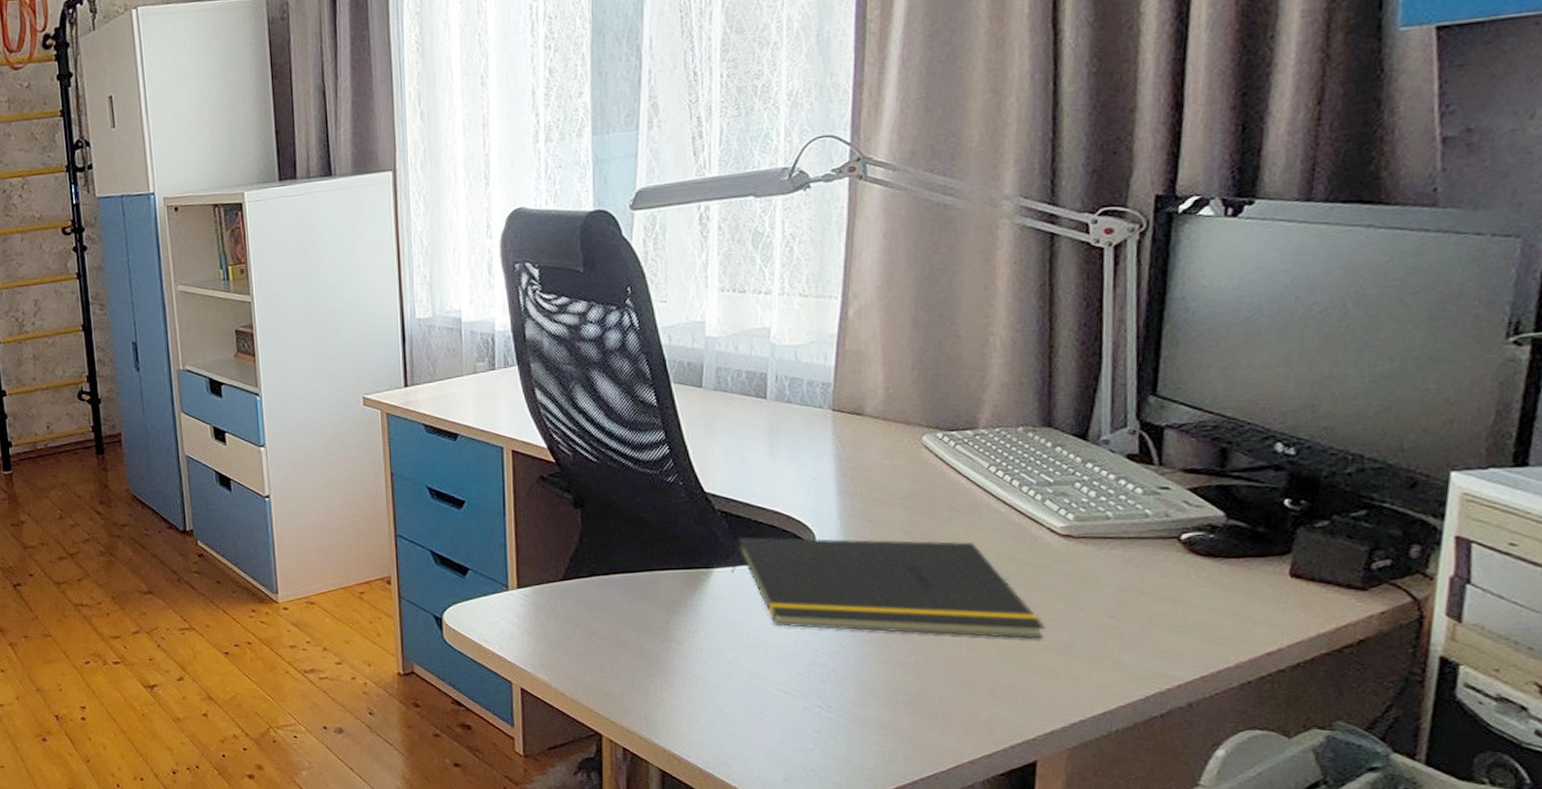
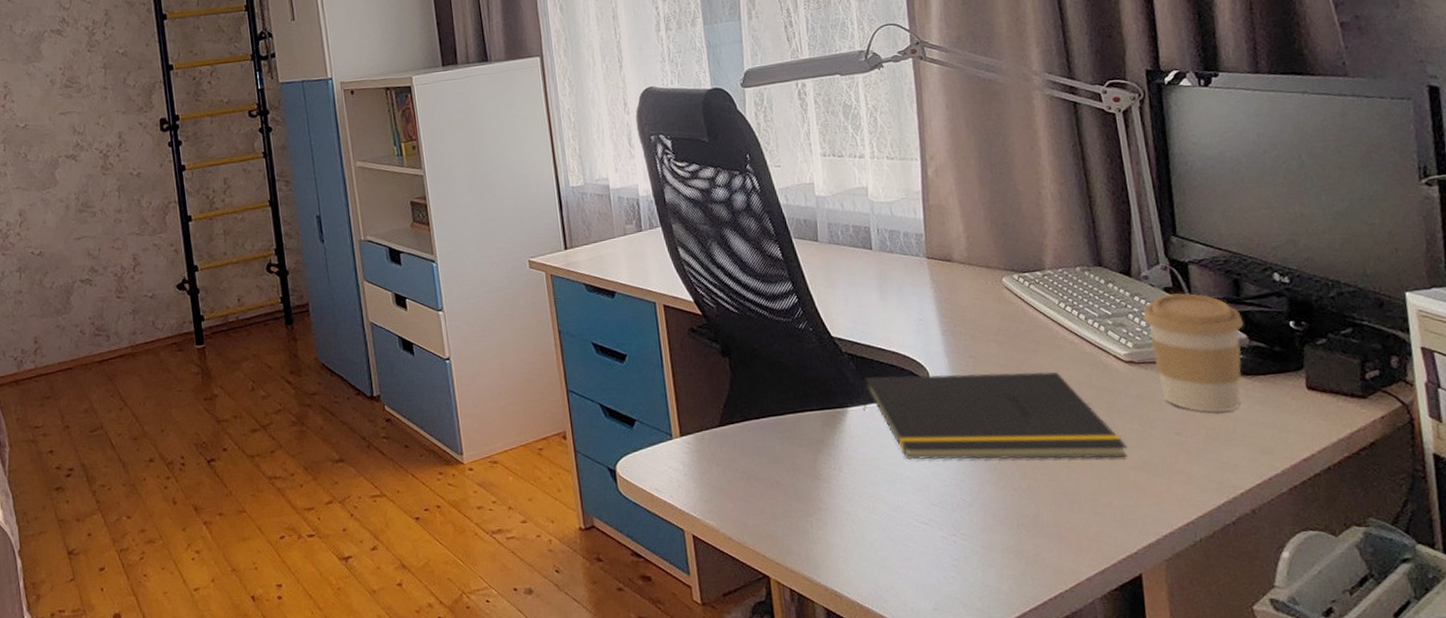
coffee cup: none [1094,460,1224,596] -> present [1143,293,1244,412]

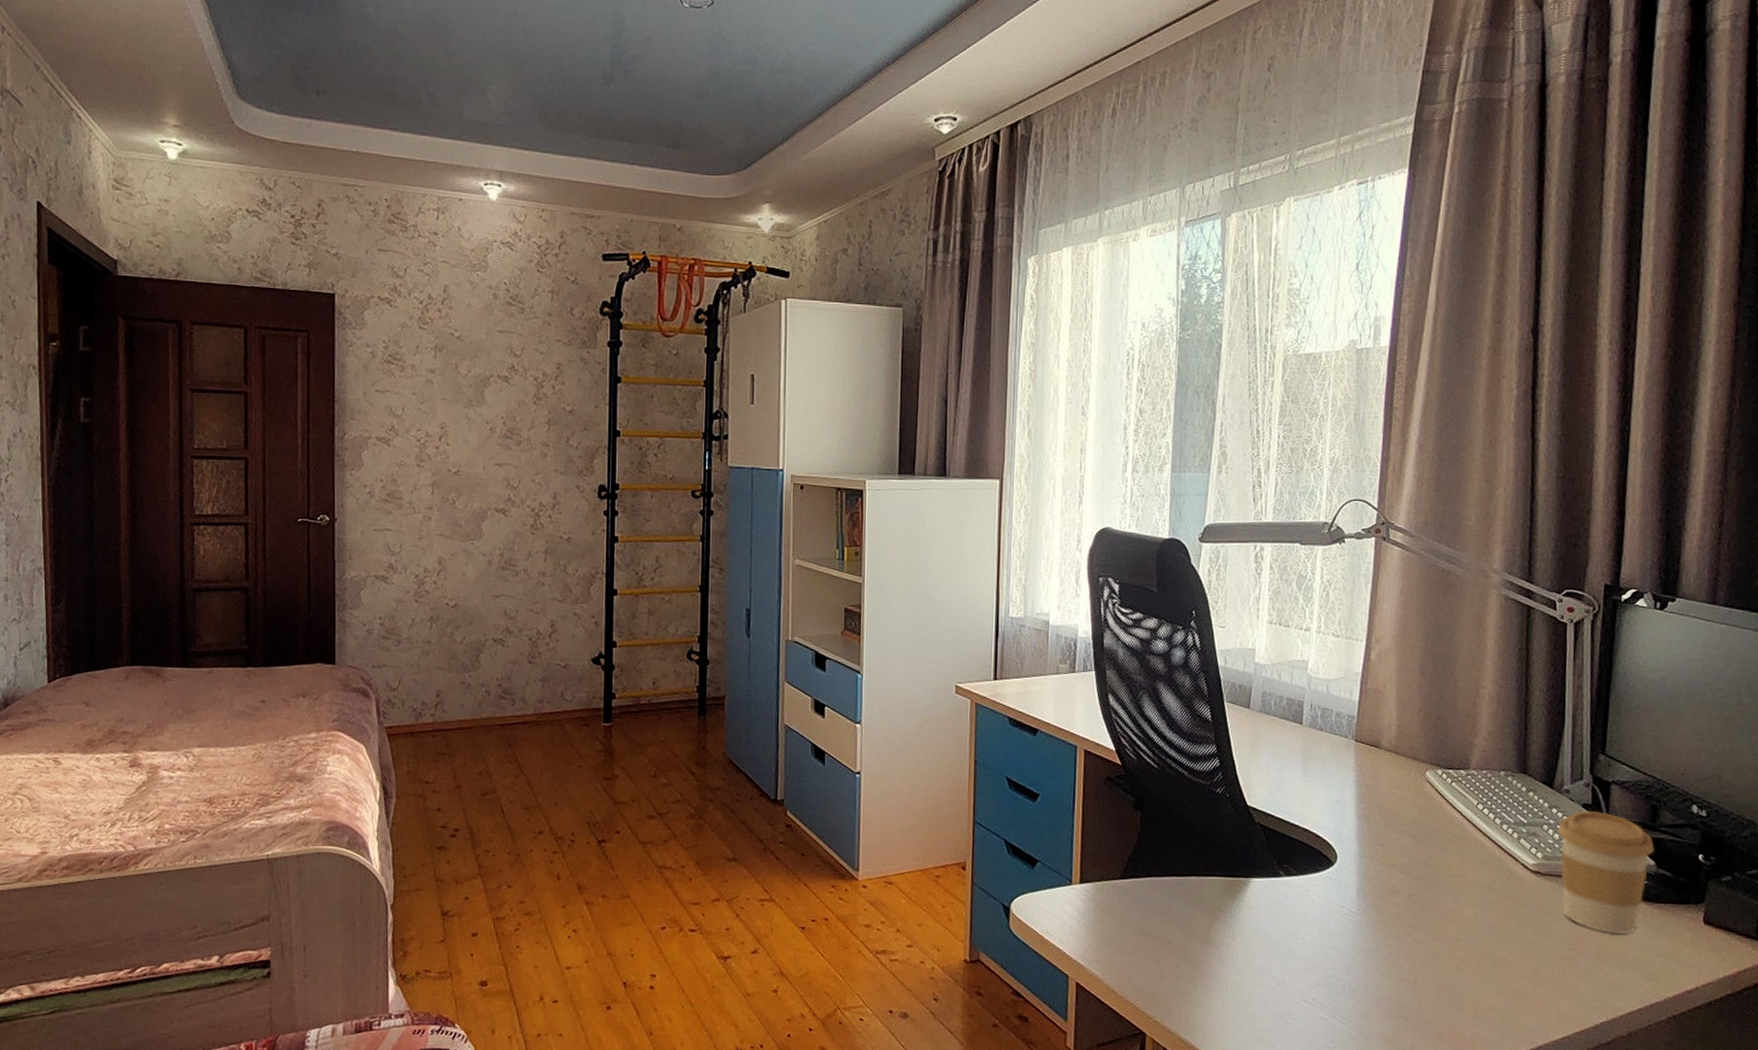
notepad: present [863,371,1128,460] -> none [1266,850,1519,966]

